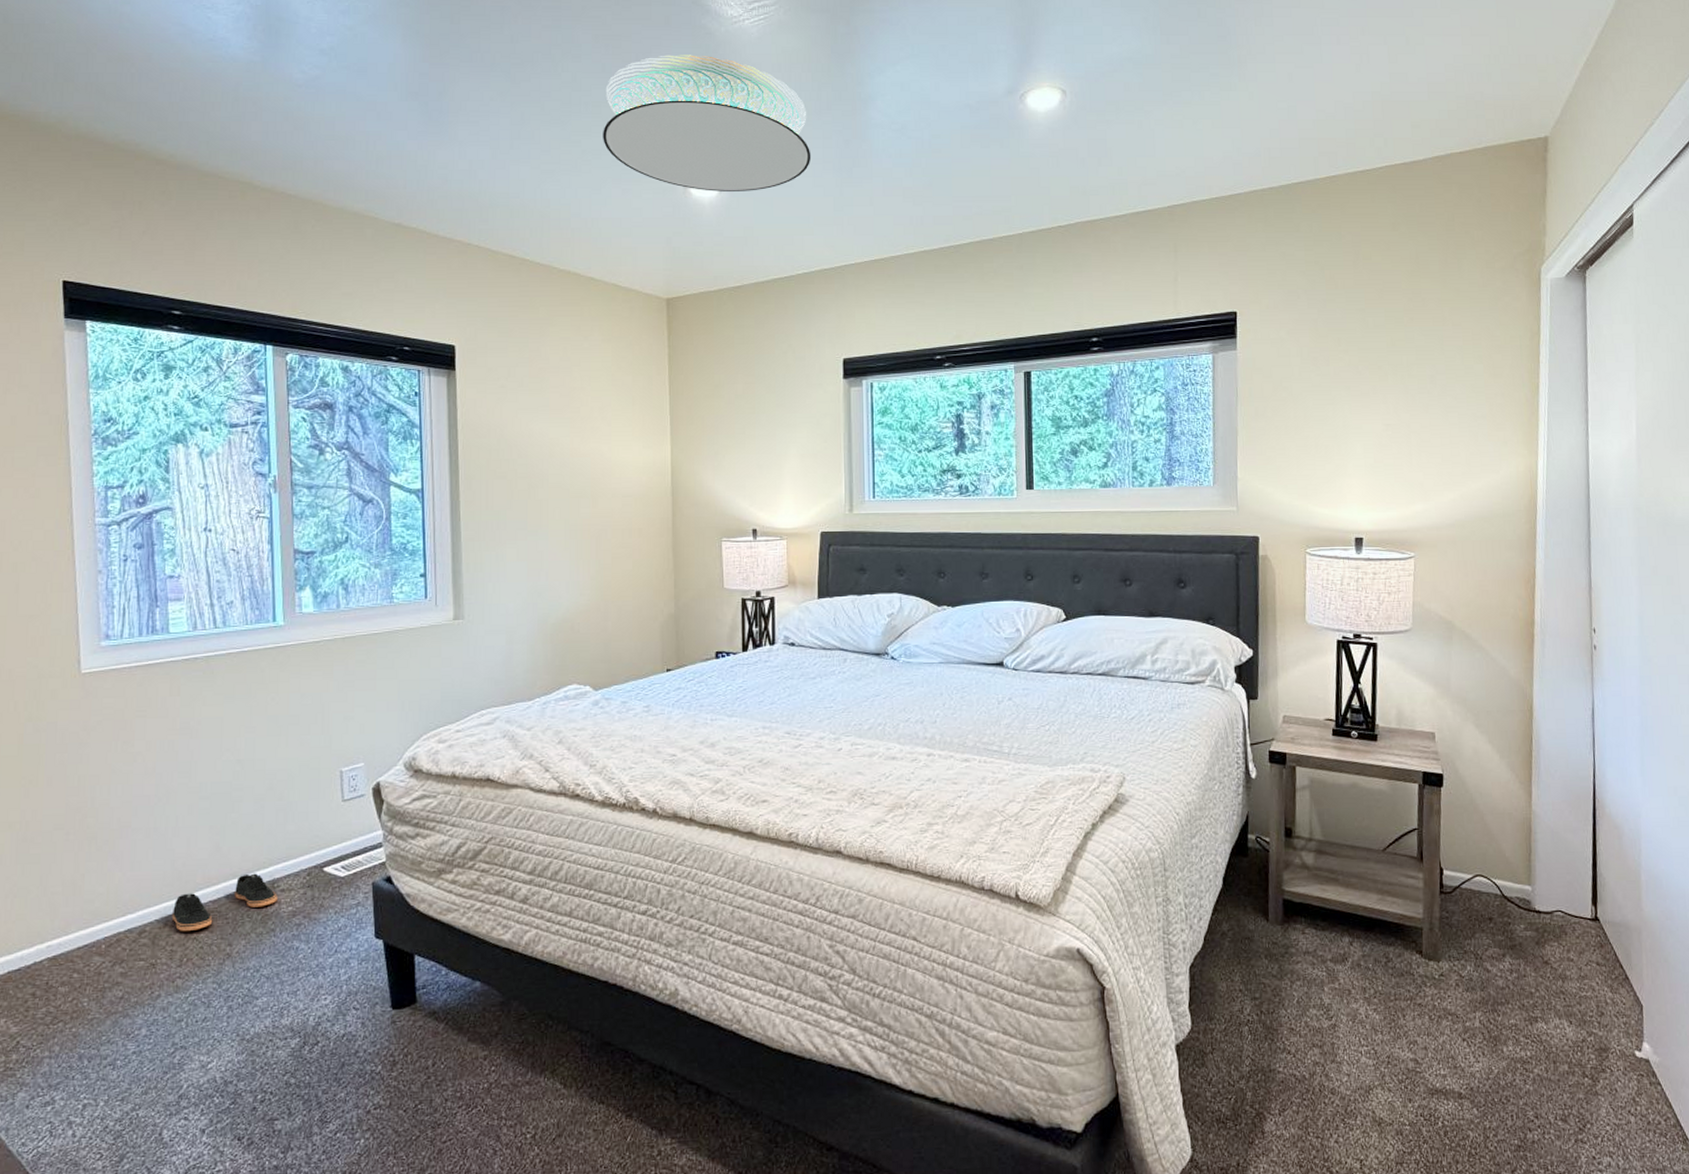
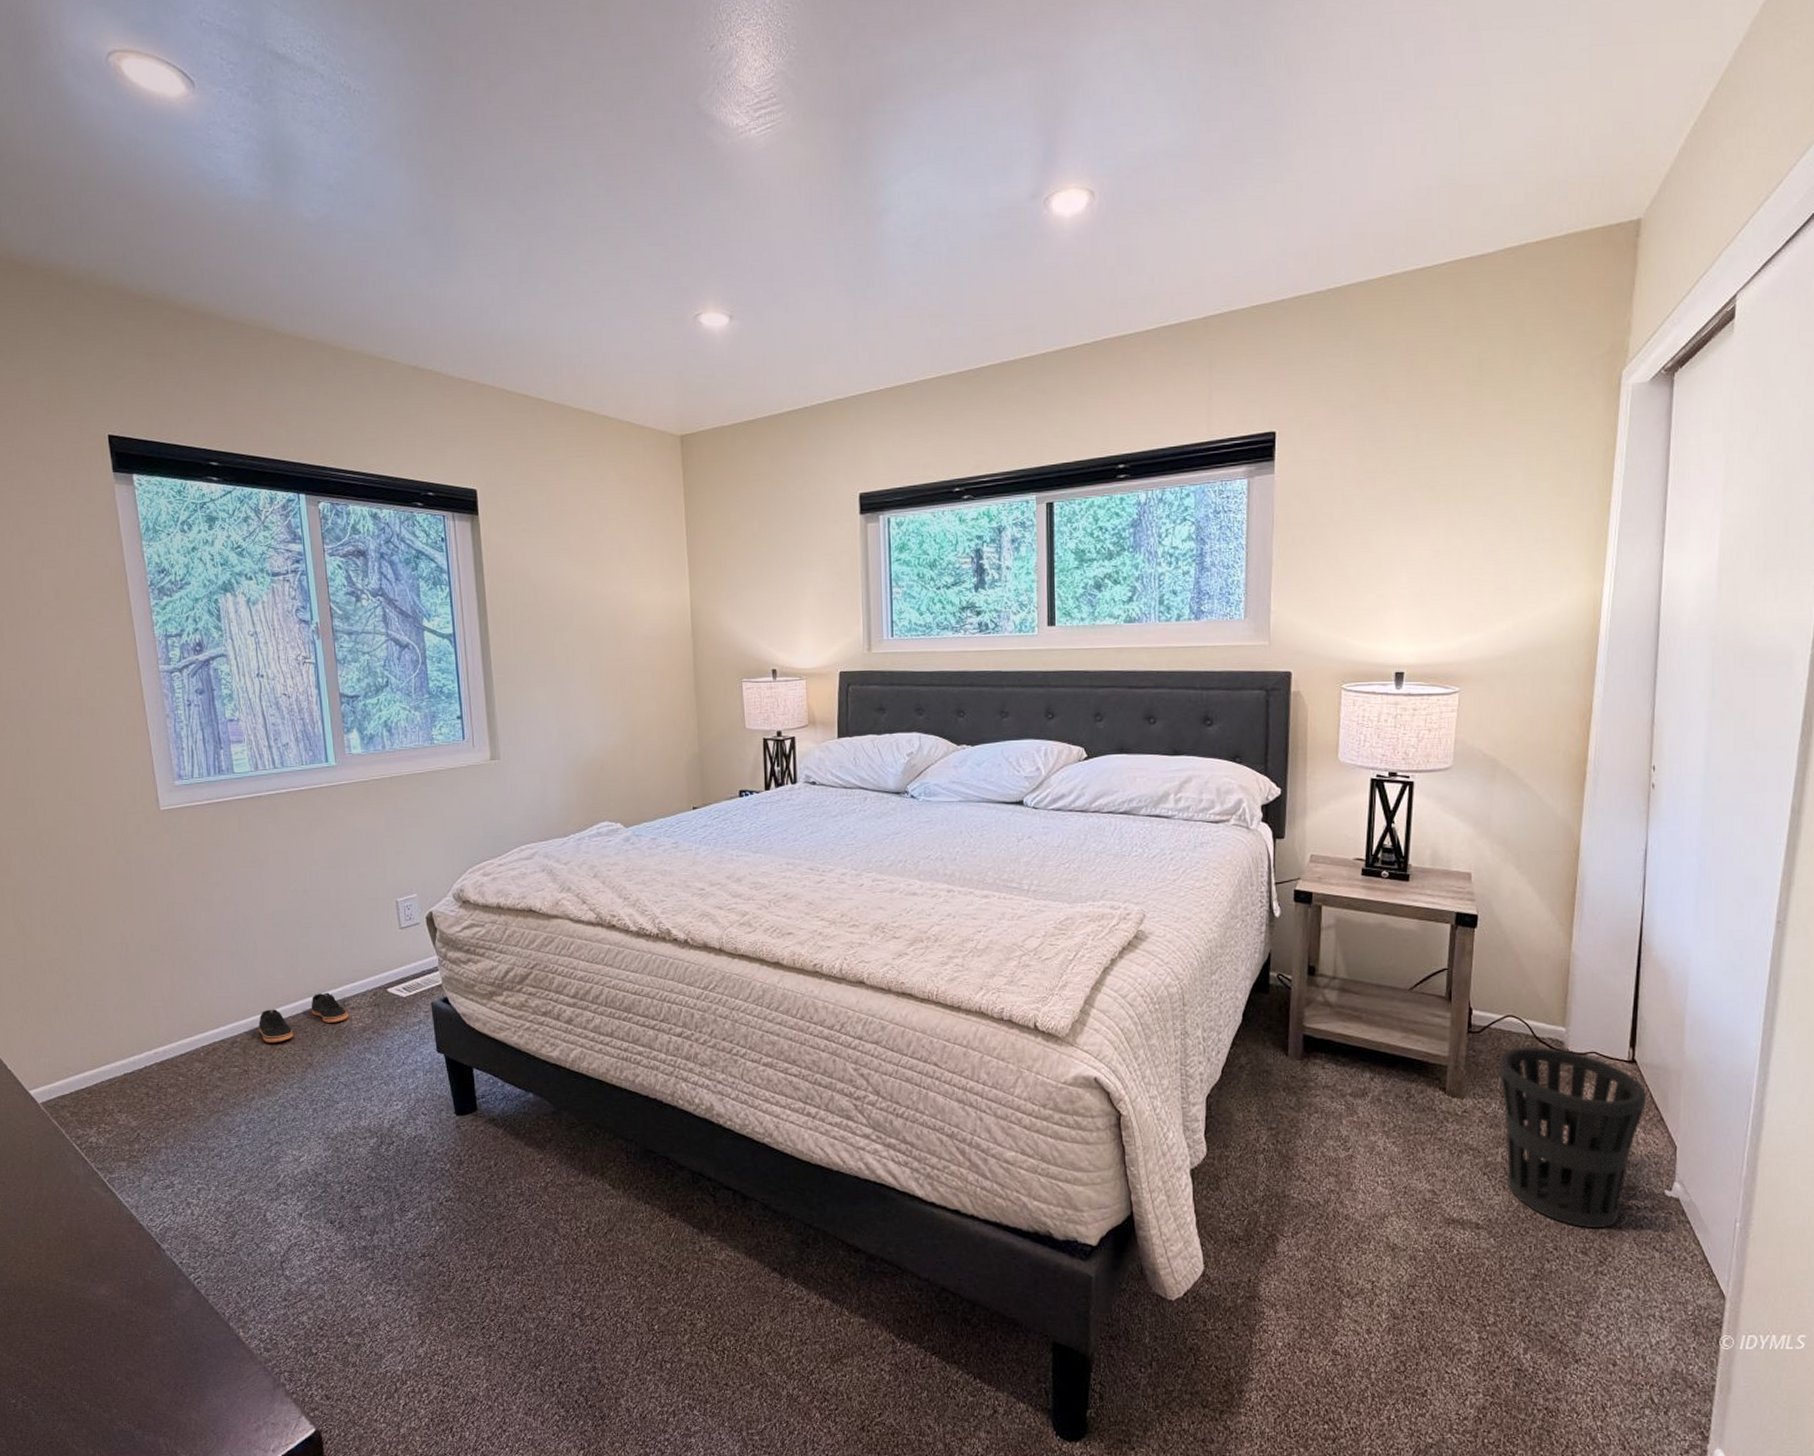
ceiling light: present [603,55,811,191] -> none [610,171,824,320]
wastebasket: none [1471,906,1612,1094] -> present [1500,1046,1647,1229]

